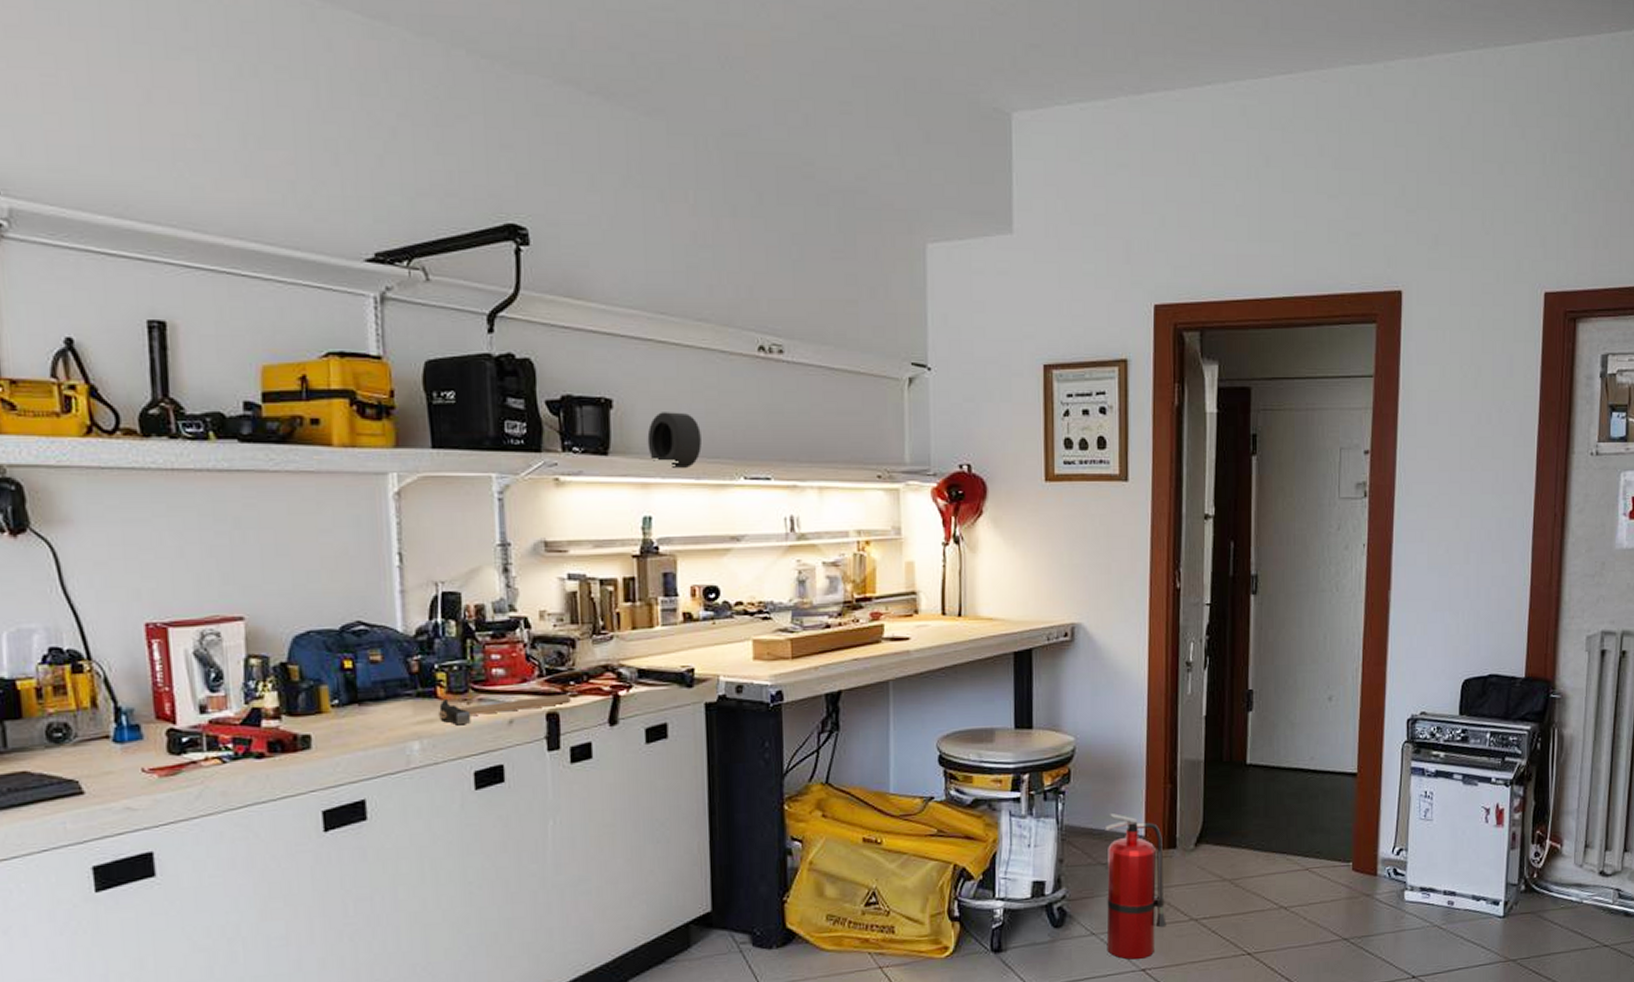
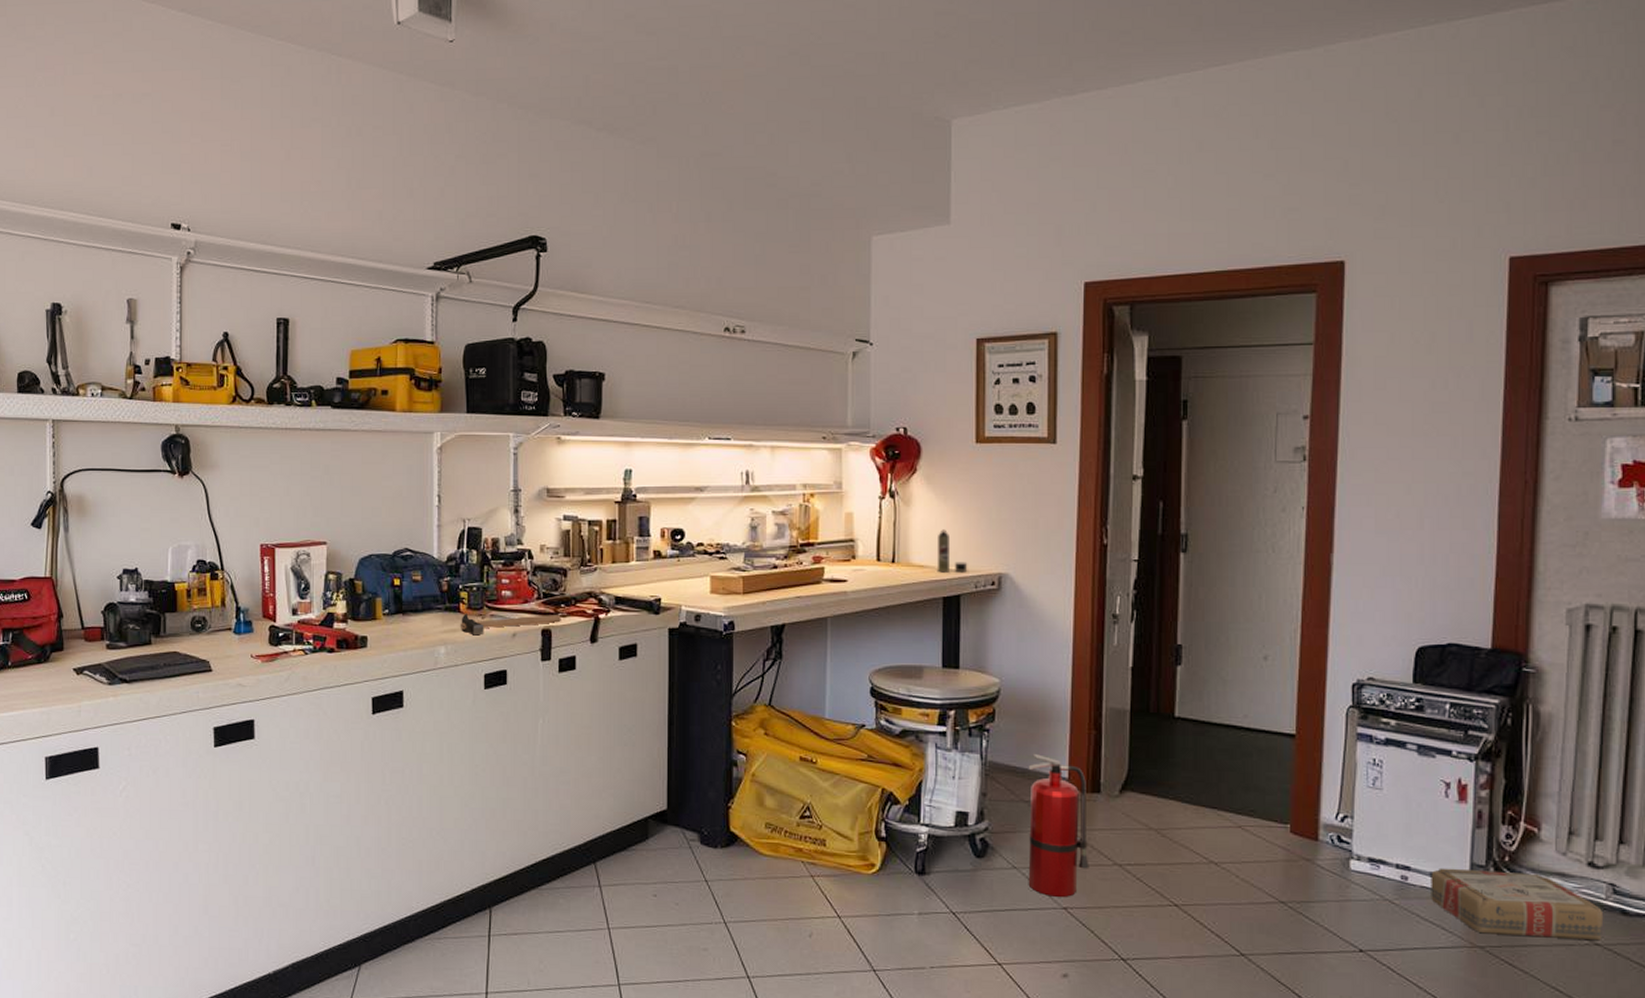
duct tape: present [647,412,702,469] -> none [631,383,674,431]
aerosol can: none [1007,577,1040,625] -> present [938,529,968,573]
carton: none [1473,886,1611,948] -> present [1431,868,1604,941]

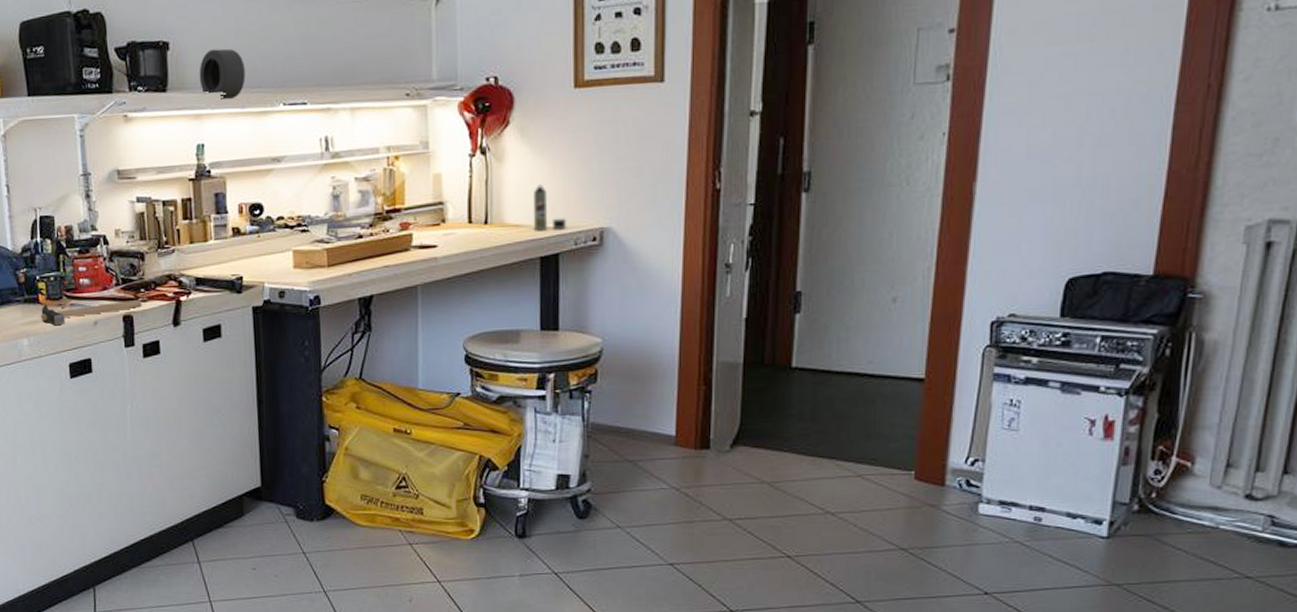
duct tape: none [631,383,674,431] -> present [199,48,246,100]
fire extinguisher: present [1028,753,1089,897] -> none [633,412,697,553]
carton: present [1431,868,1604,941] -> none [1066,507,1259,574]

